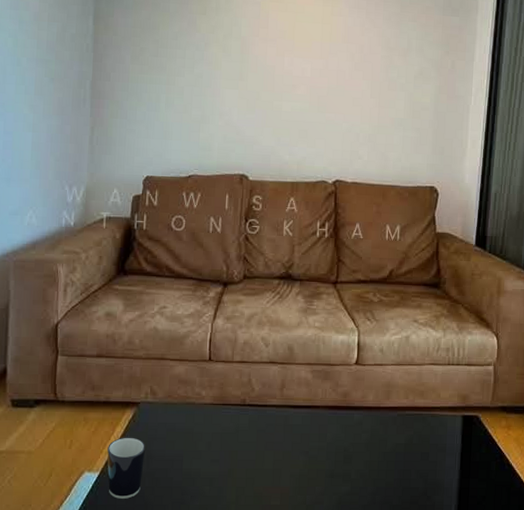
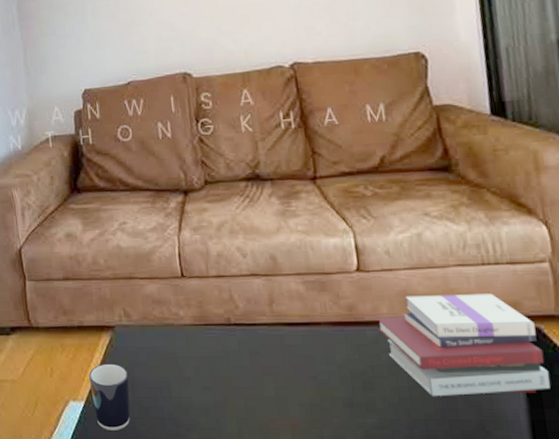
books: none [363,387,479,468] -> present [377,294,550,396]

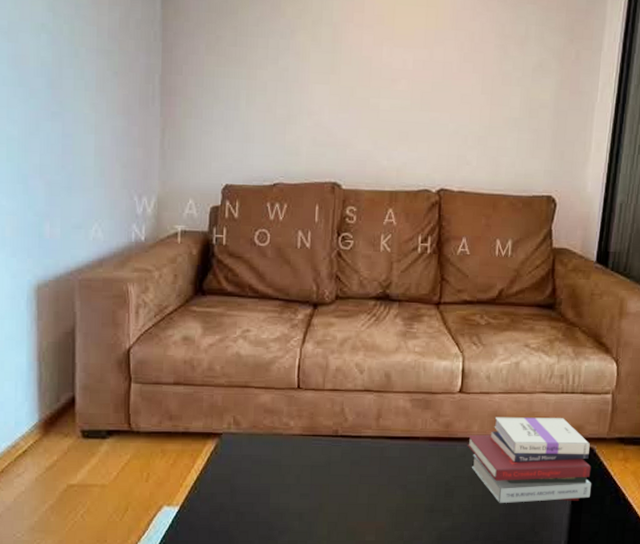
mug: present [89,363,130,430] -> none [187,470,230,534]

